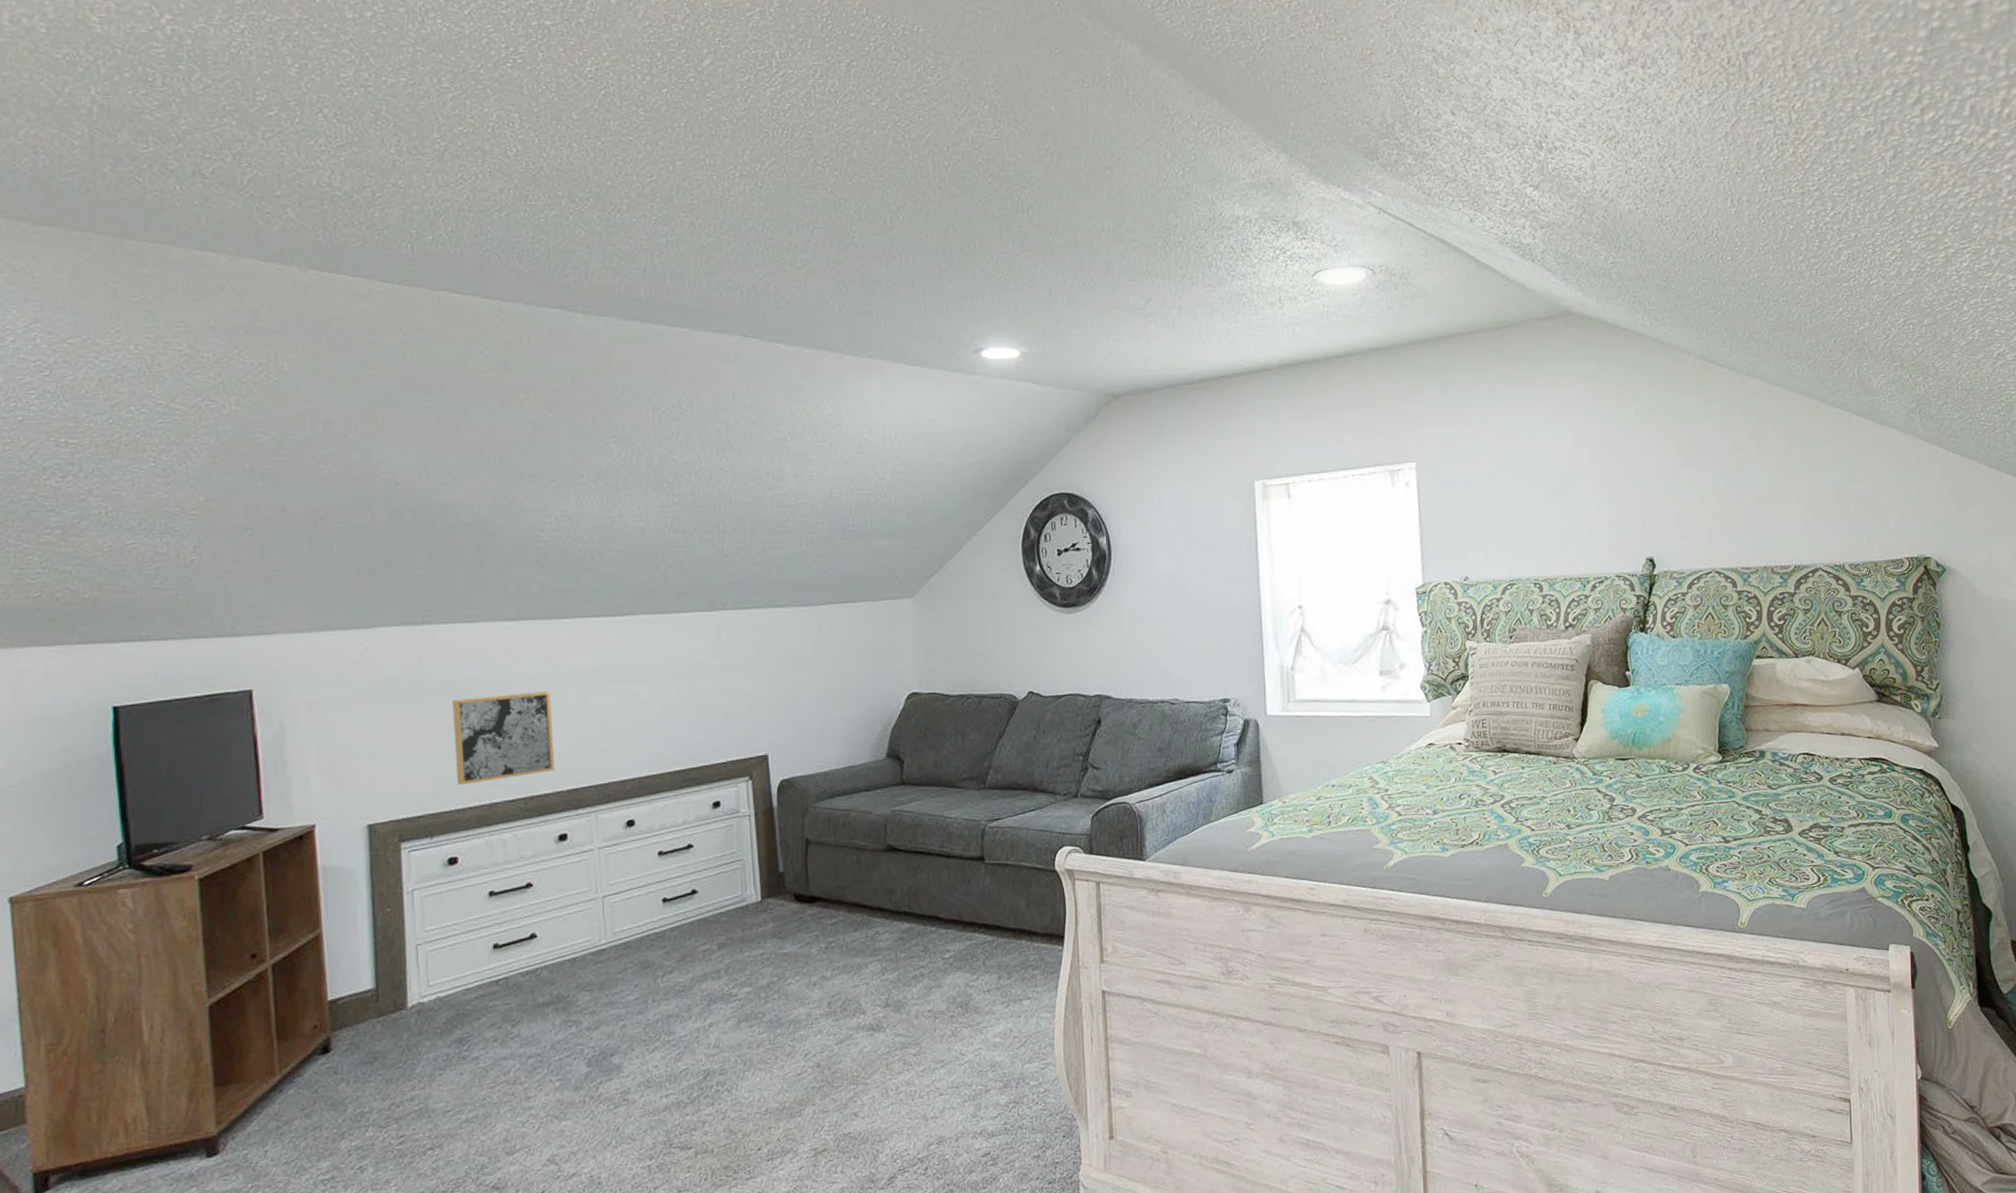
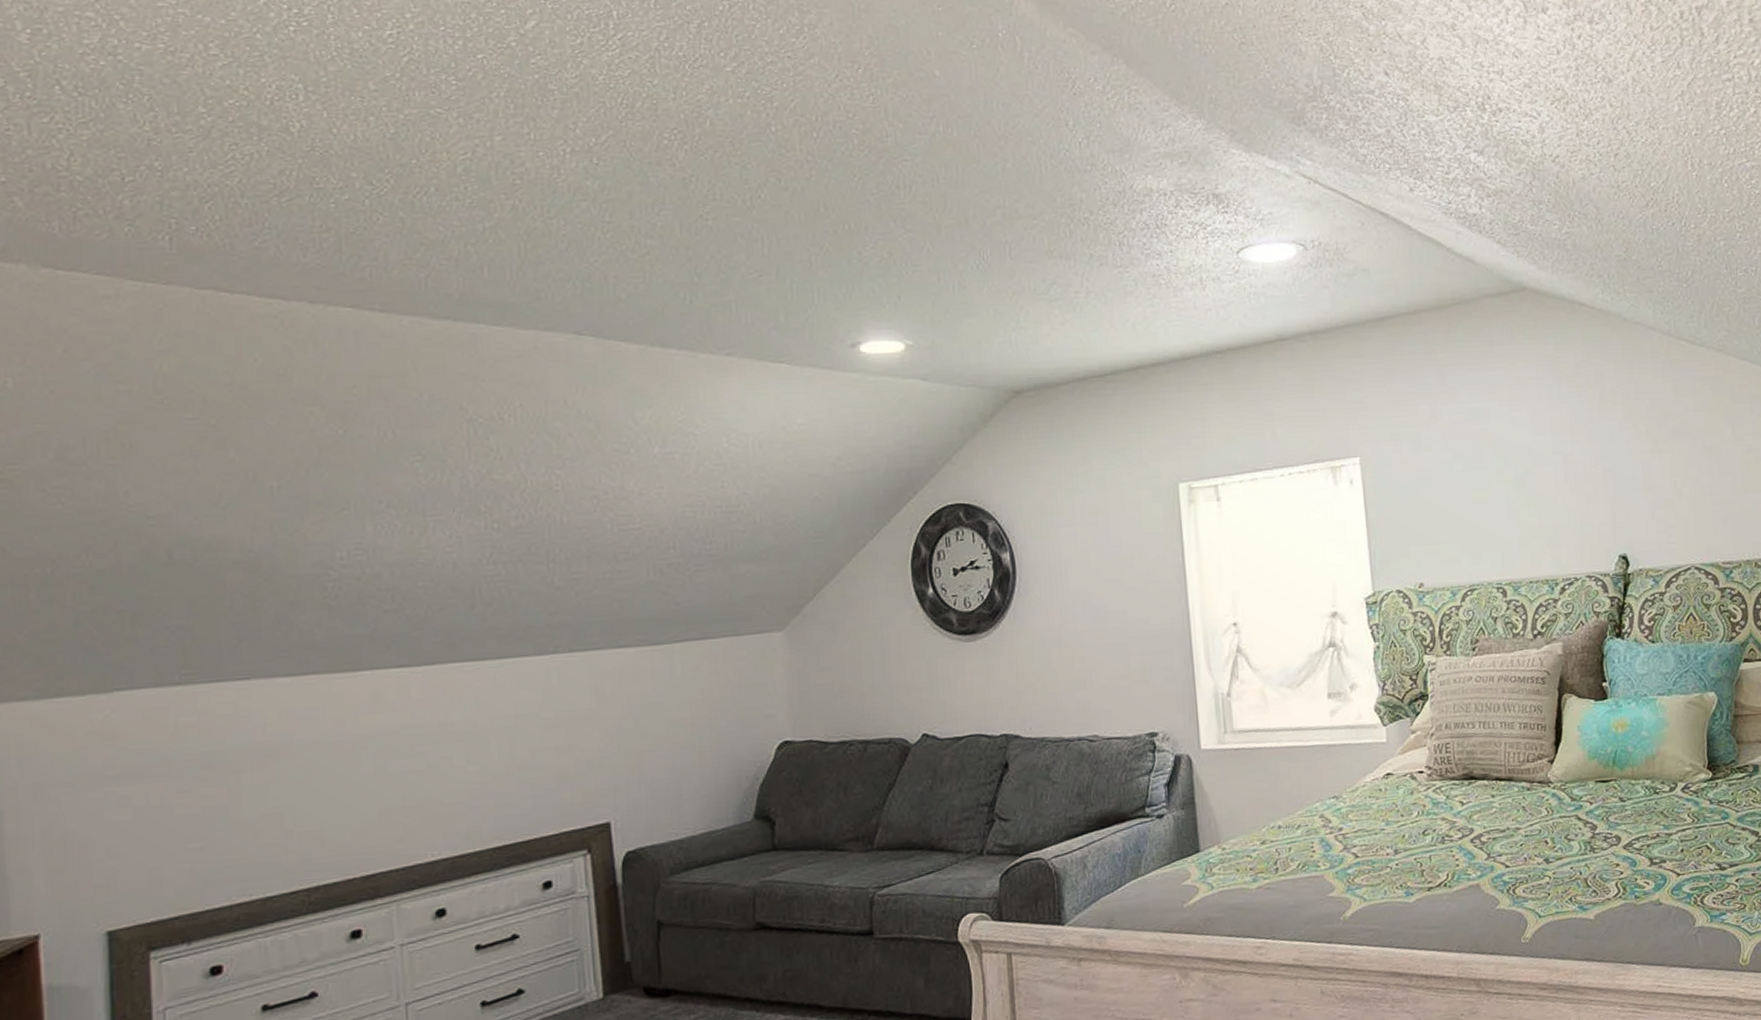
wall art: present [452,691,555,786] -> none [217,759,347,878]

